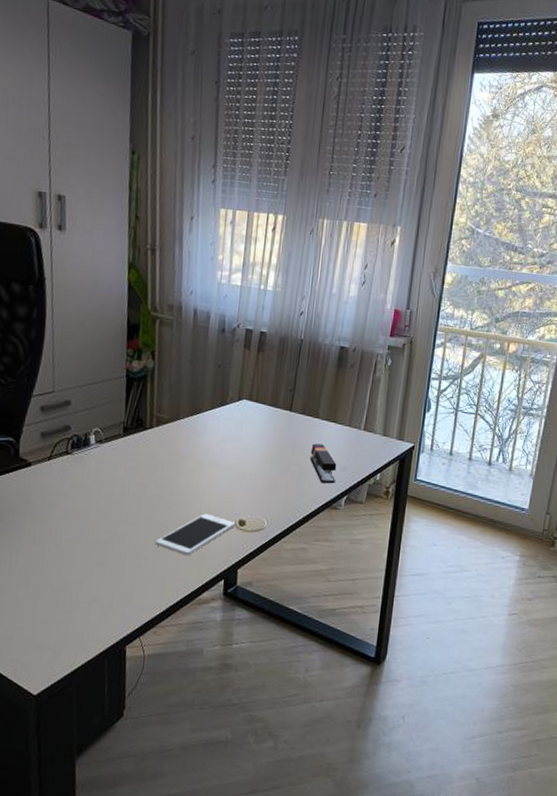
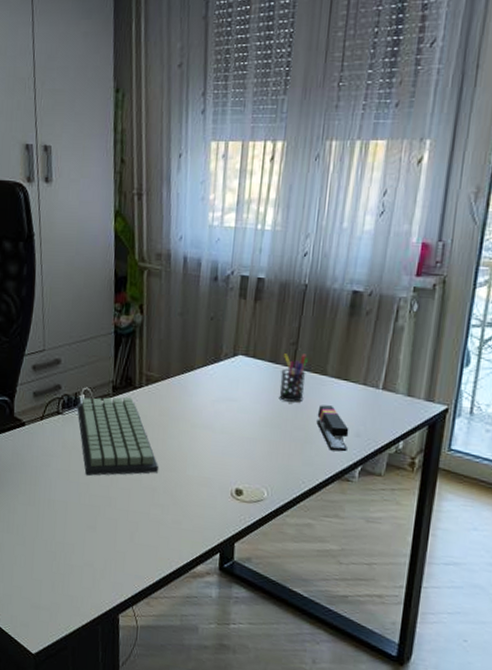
keyboard: none [87,437,168,514] -> present [77,396,159,476]
cell phone: present [155,513,236,556] -> none [146,480,232,525]
pen holder: none [278,399,304,442] -> present [279,353,309,402]

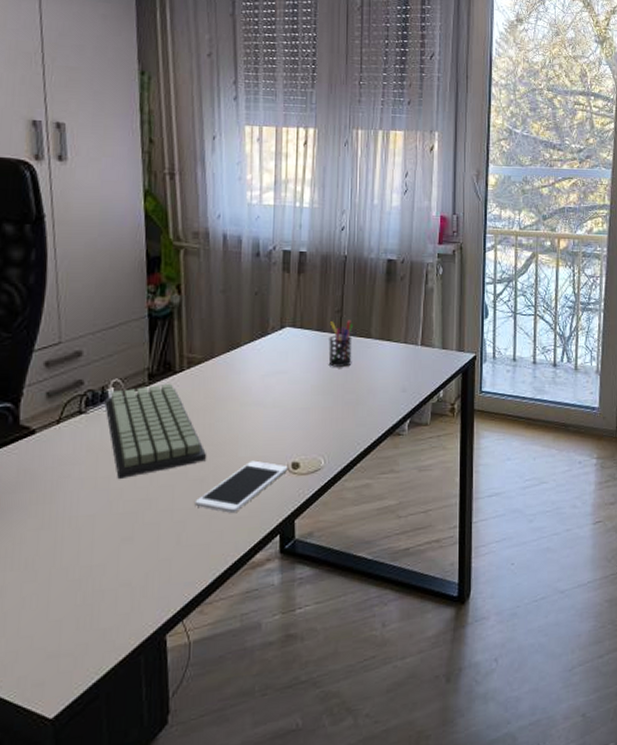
cell phone: none [146,480,232,525] -> present [195,460,288,514]
stapler: present [316,405,349,452] -> none [366,366,396,409]

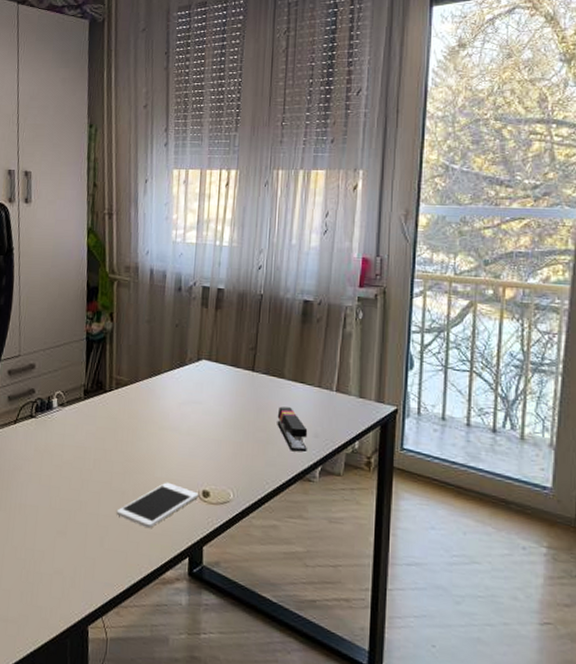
keyboard: present [105,383,207,480] -> none [50,400,129,480]
pen holder: present [328,320,354,367] -> none [241,358,267,404]
stapler: none [366,366,396,409] -> present [277,406,308,453]

